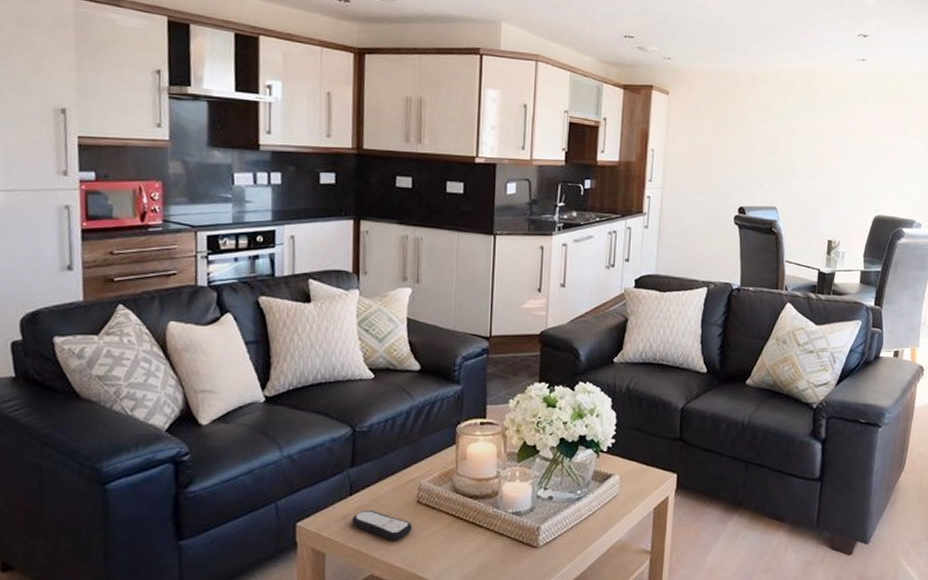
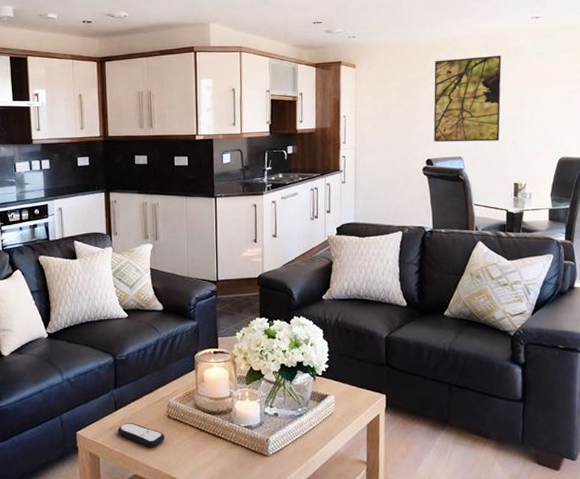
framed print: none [748,95,824,192] -> present [433,55,502,142]

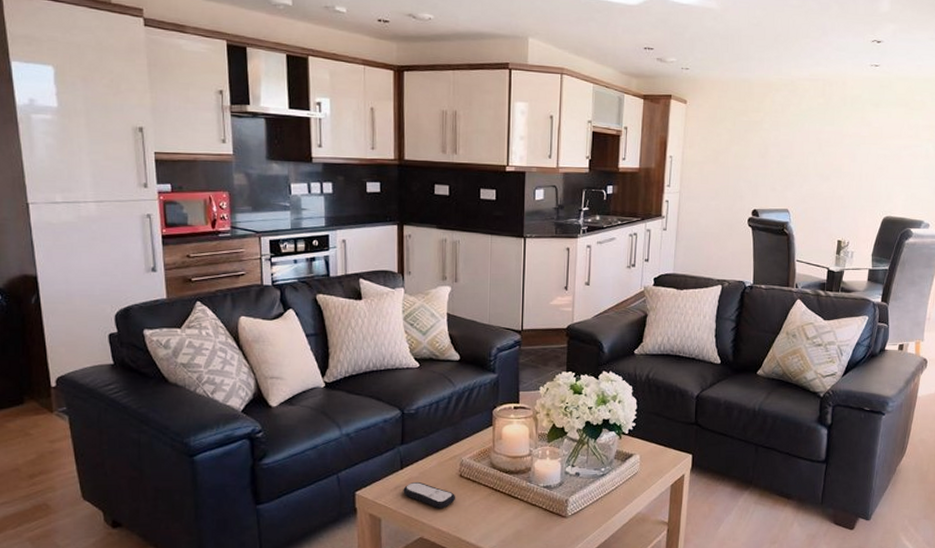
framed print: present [433,55,502,142] -> none [762,102,837,195]

